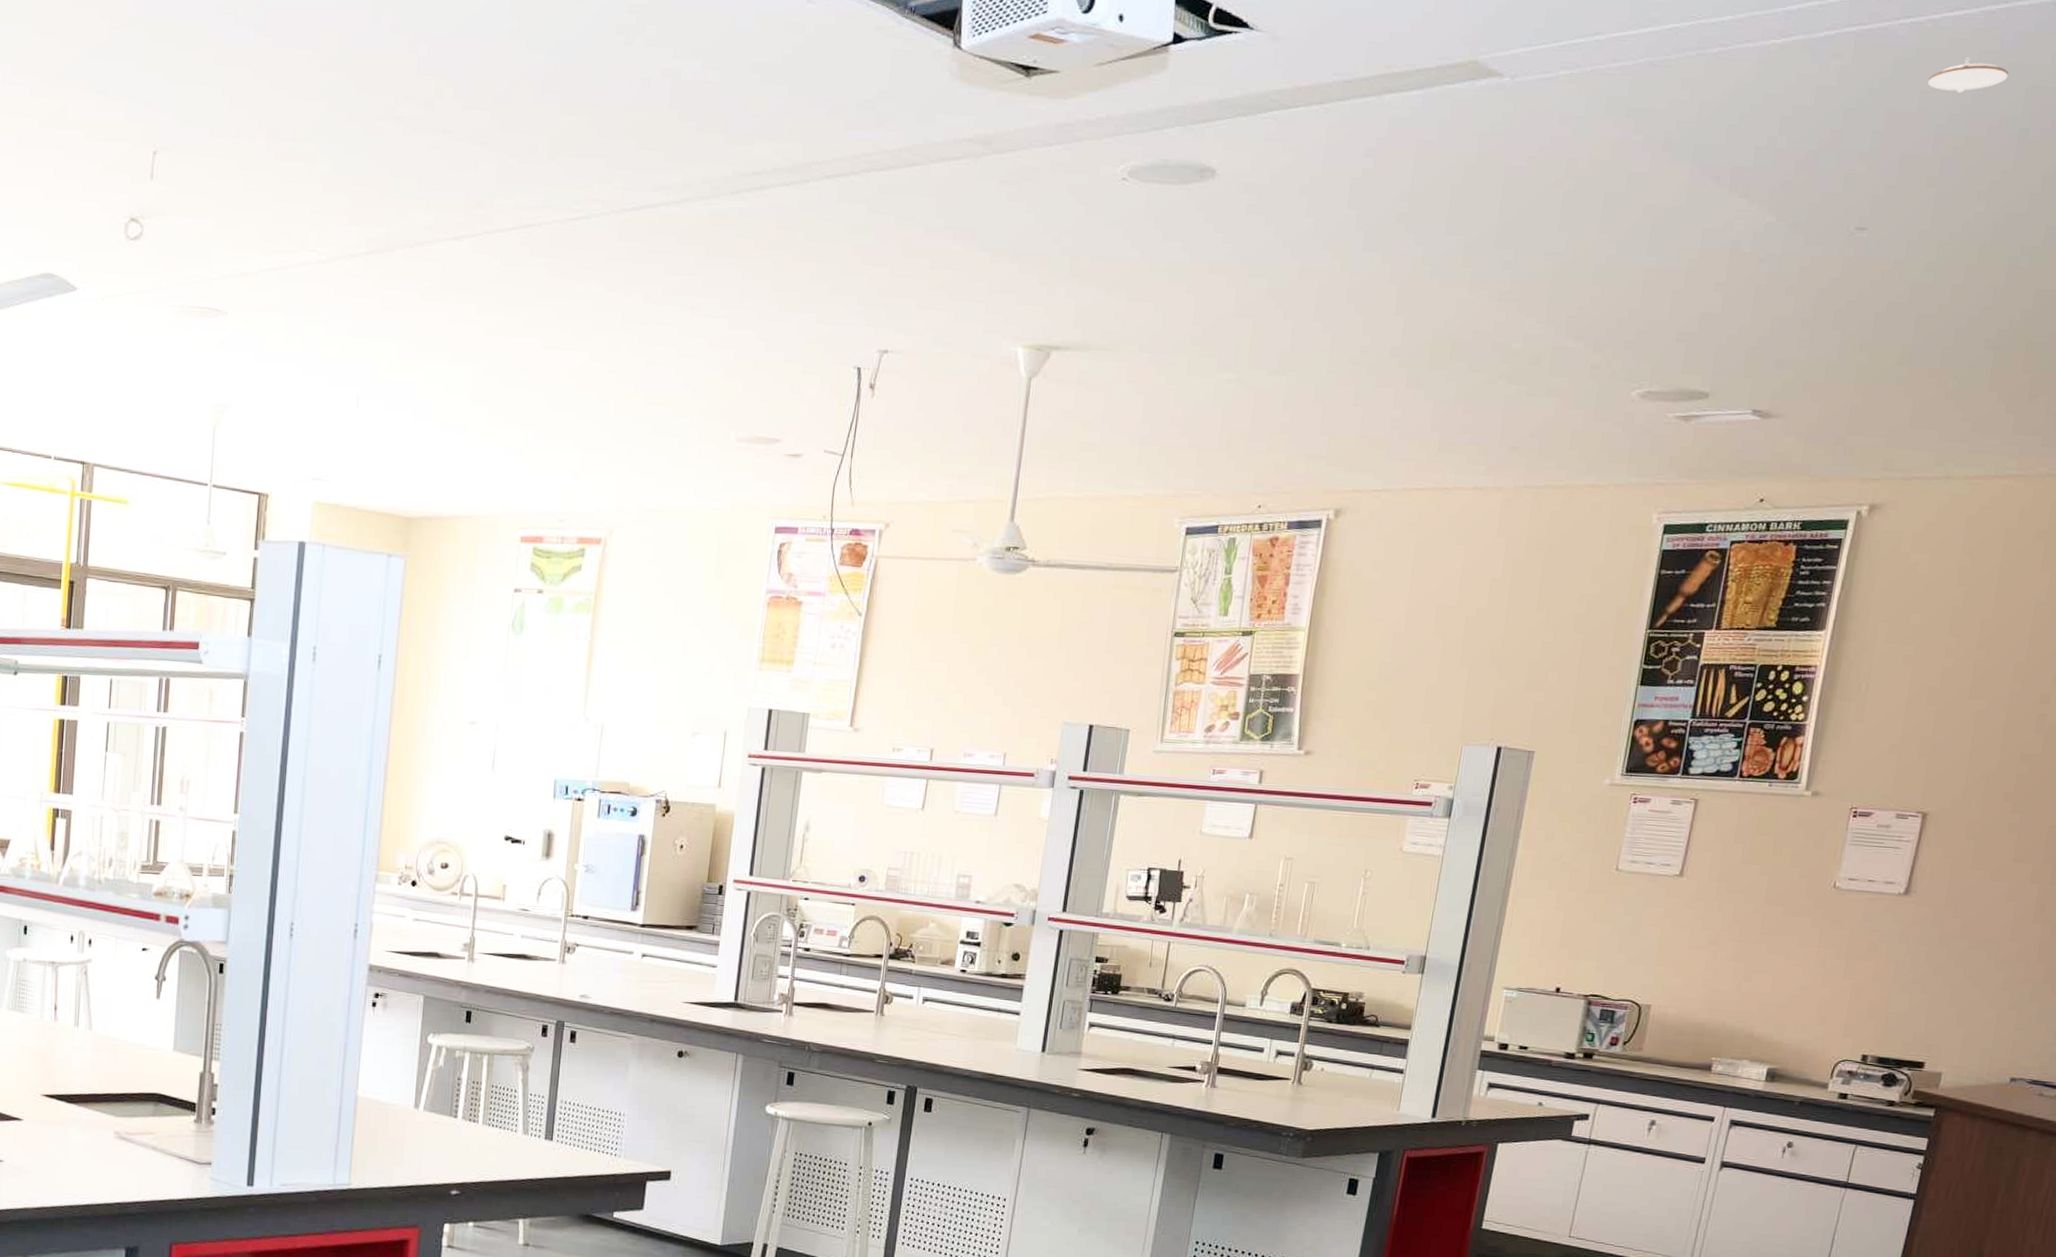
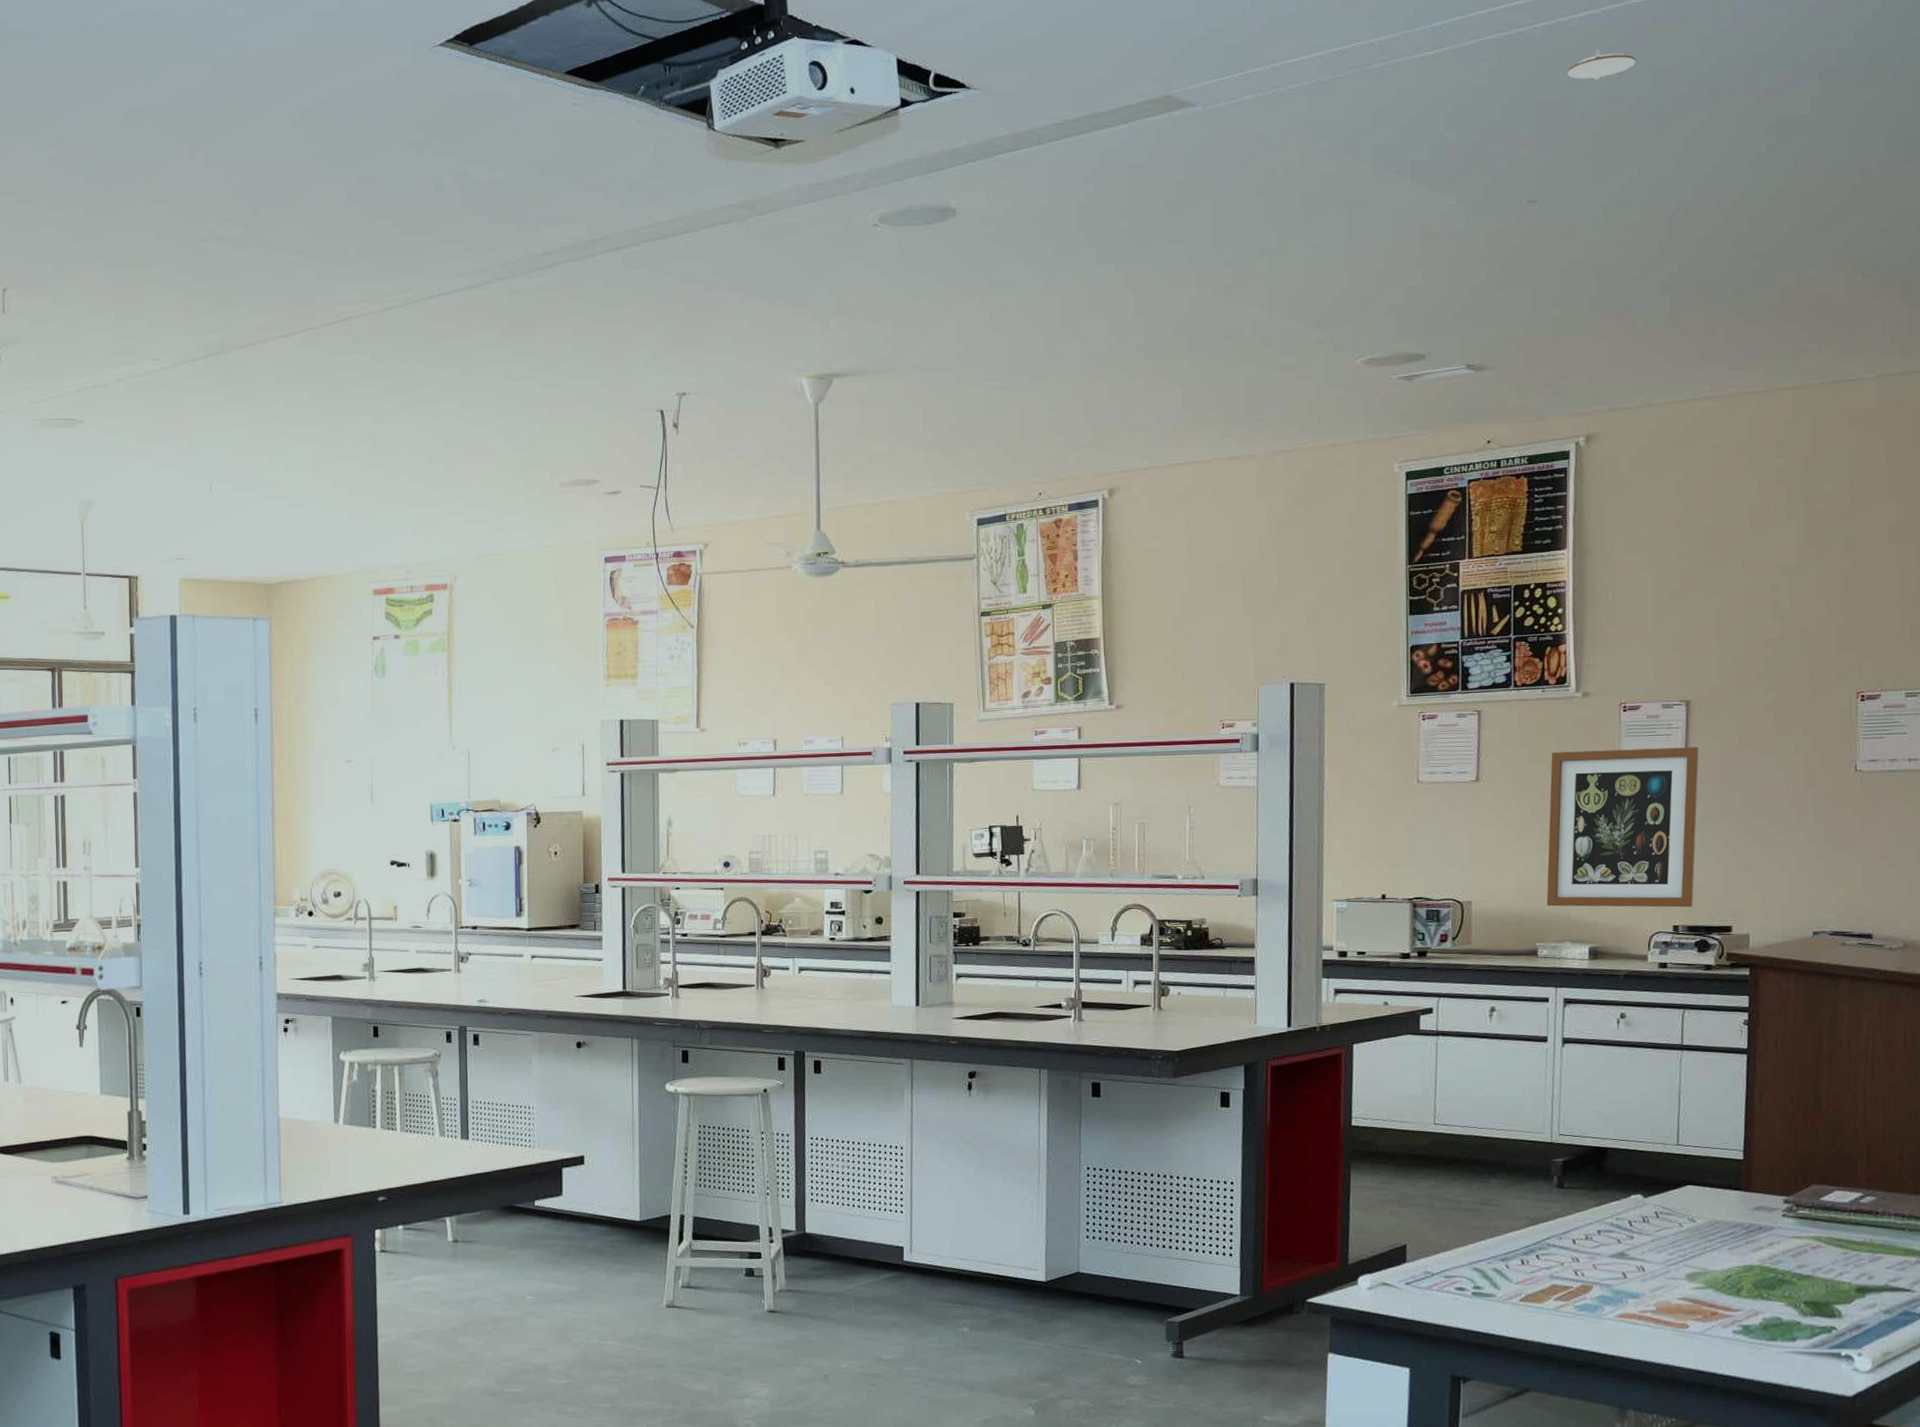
wall art: none [1730,853,1927,1037] -> present [1546,747,1699,908]

